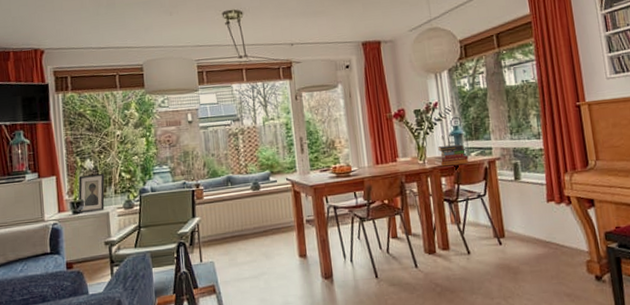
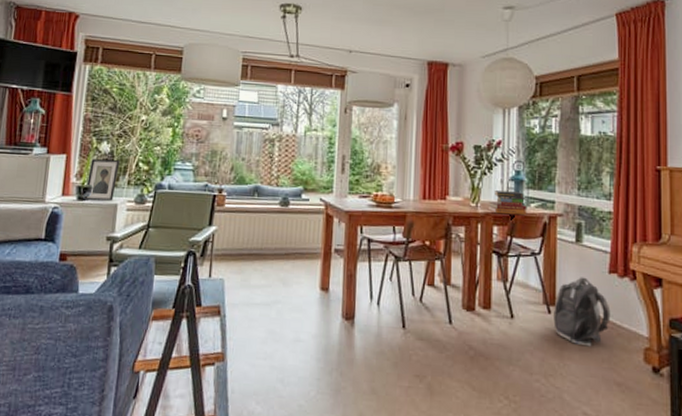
backpack: none [504,209,554,268] -> present [553,277,611,347]

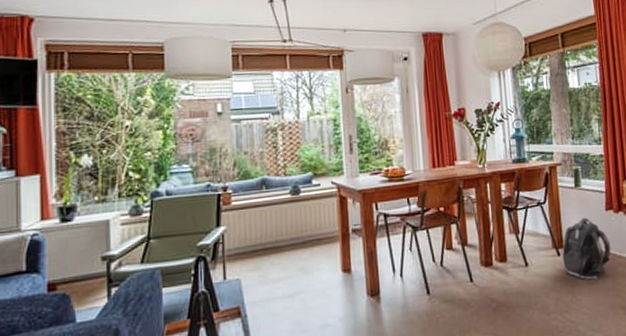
picture frame: present [83,159,120,201] -> none [67,172,106,222]
books: present [487,191,526,215] -> none [494,148,529,172]

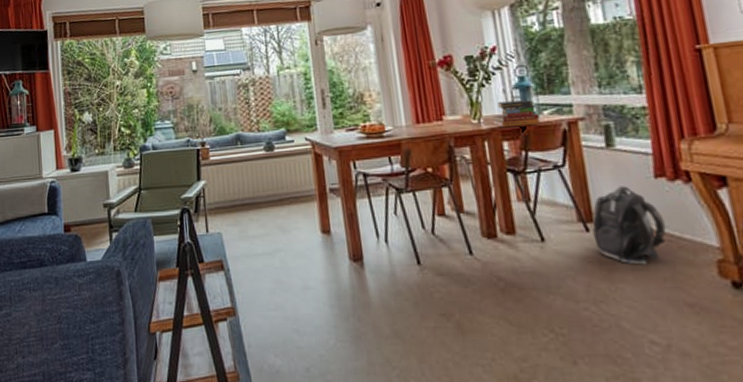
books: none [494,148,529,172] -> present [492,100,539,128]

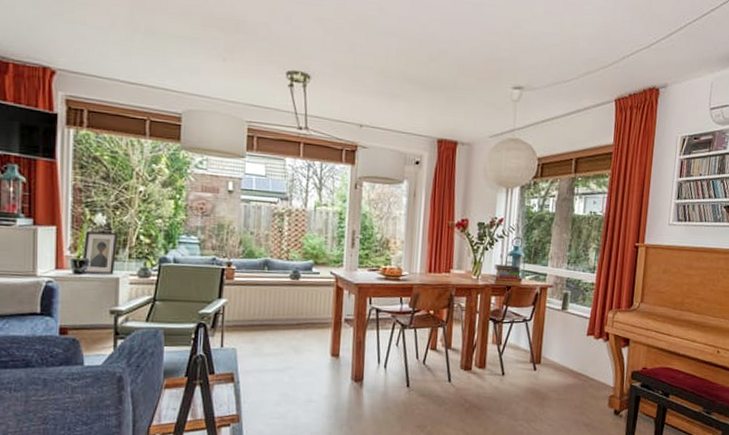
picture frame: none [76,127,104,171] -> present [80,231,118,275]
backpack: present [592,186,667,265] -> none [537,339,586,396]

